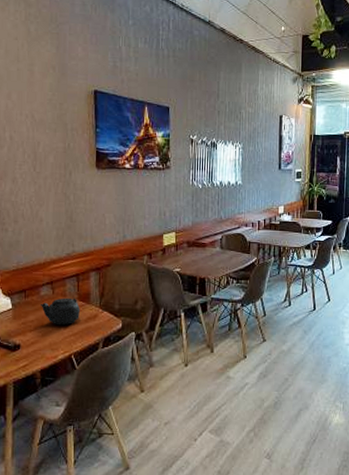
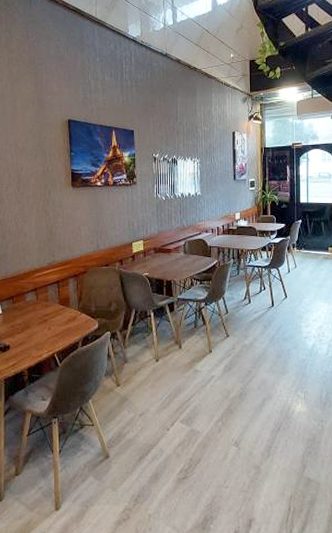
teapot: present [40,297,81,326] -> none [26,302,62,328]

